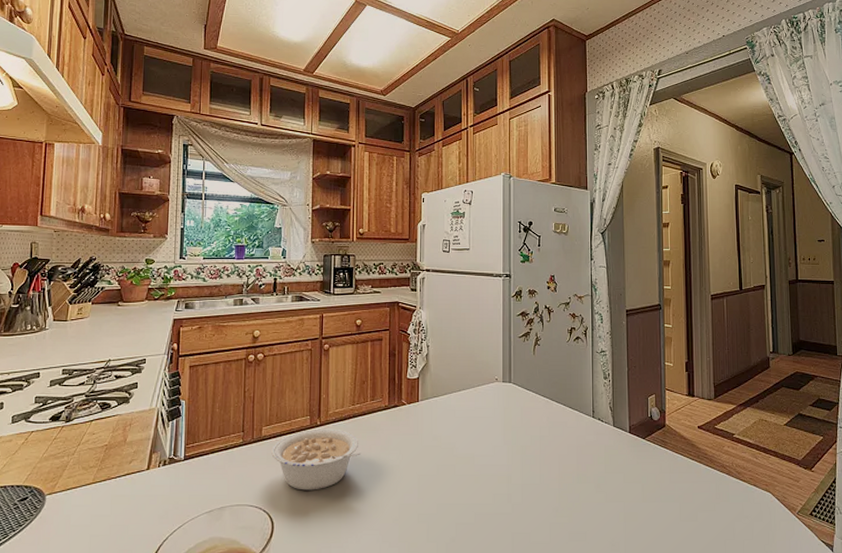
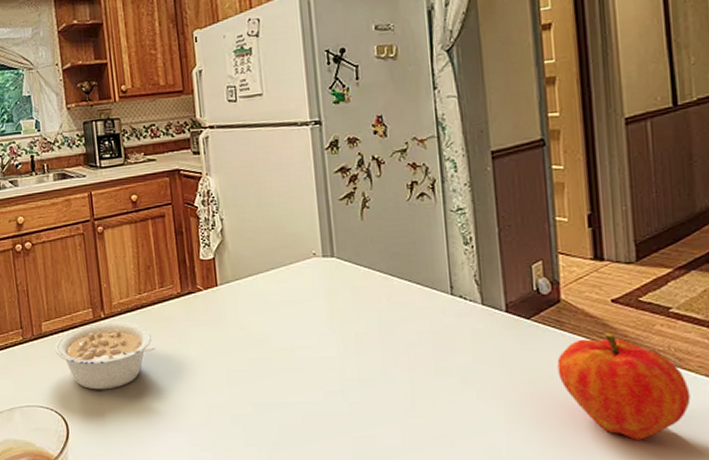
fruit: none [661,452,745,535] -> present [557,334,691,440]

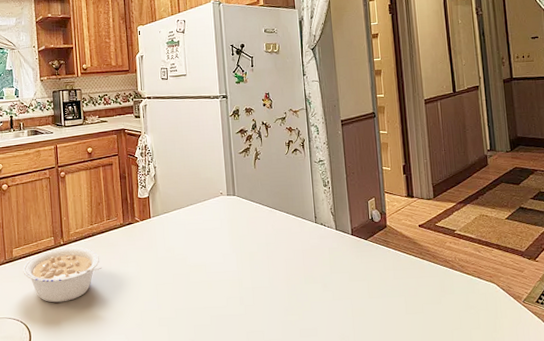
fruit: present [557,334,691,440] -> none [385,249,470,326]

